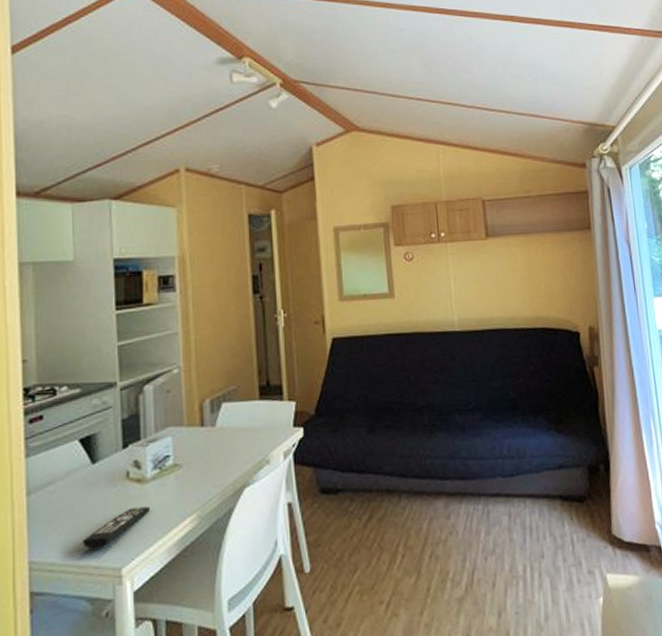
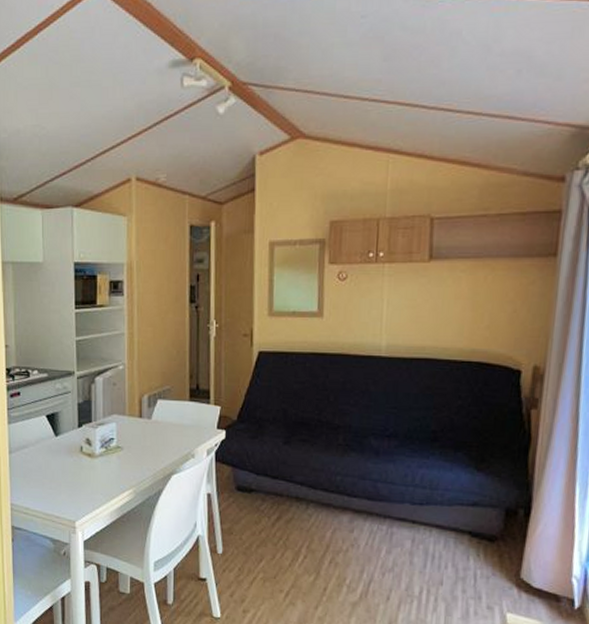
remote control: present [83,506,151,549] -> none [48,476,98,503]

